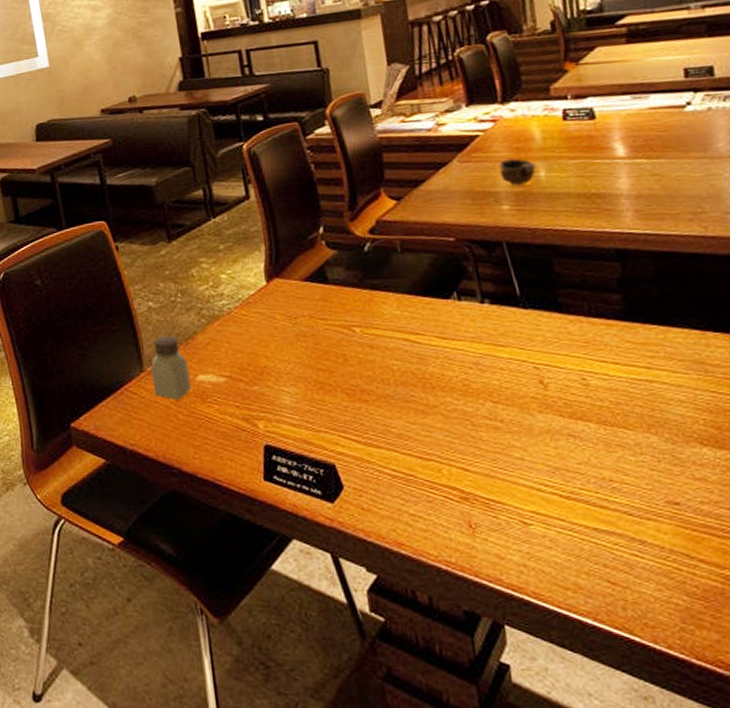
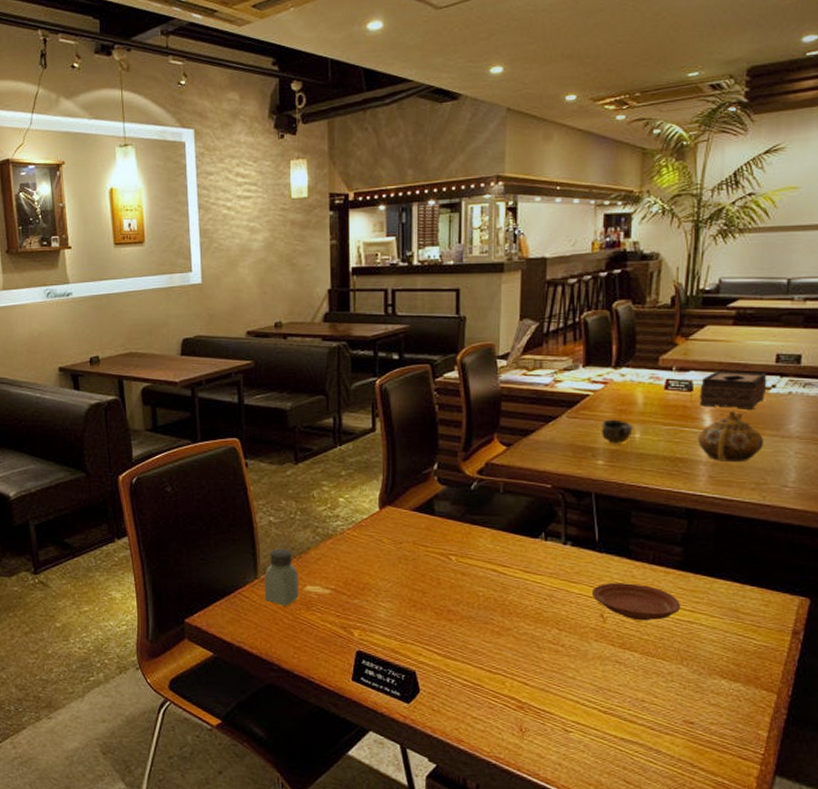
plate: none [524,341,634,385] -> present [592,582,681,621]
tissue box: none [603,90,681,134] -> present [699,371,767,409]
teapot: none [612,135,692,193] -> present [697,411,763,462]

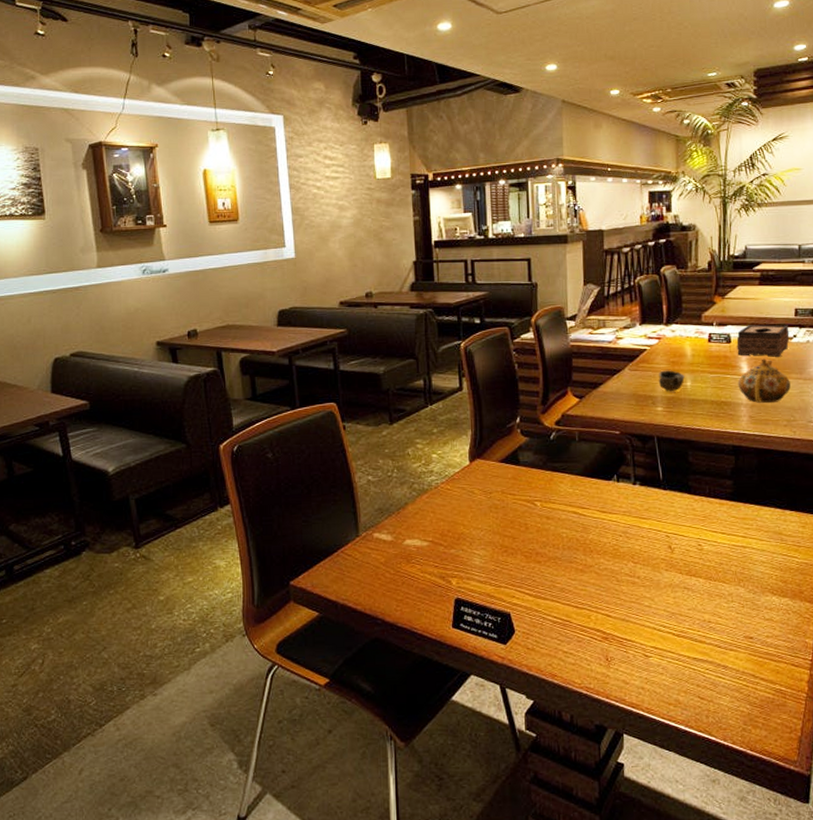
saltshaker: present [264,548,299,606] -> none [366,505,399,561]
plate: present [592,582,681,621] -> none [660,515,735,549]

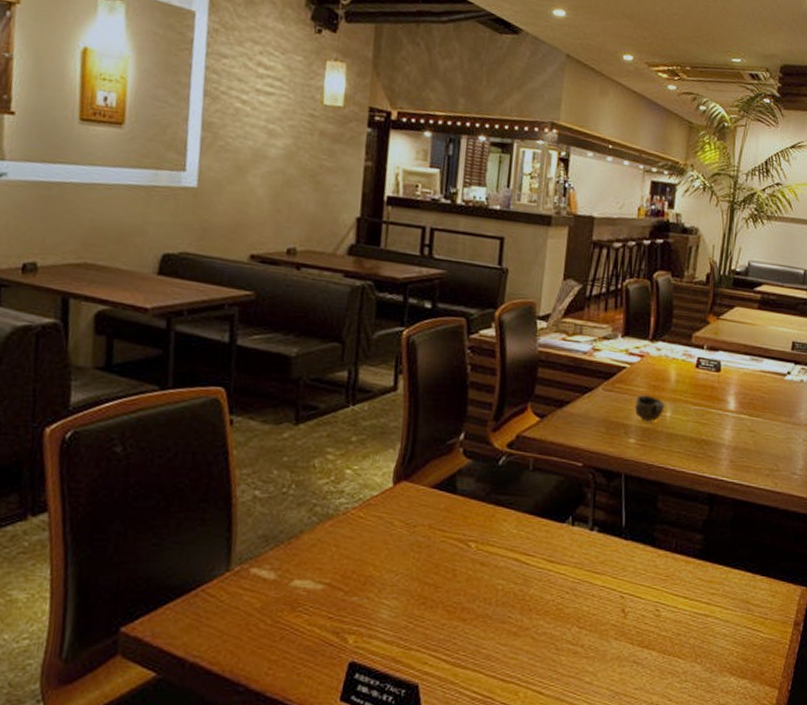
tissue box: present [736,324,790,357] -> none [725,353,784,395]
teapot: present [737,358,791,403] -> none [722,394,778,447]

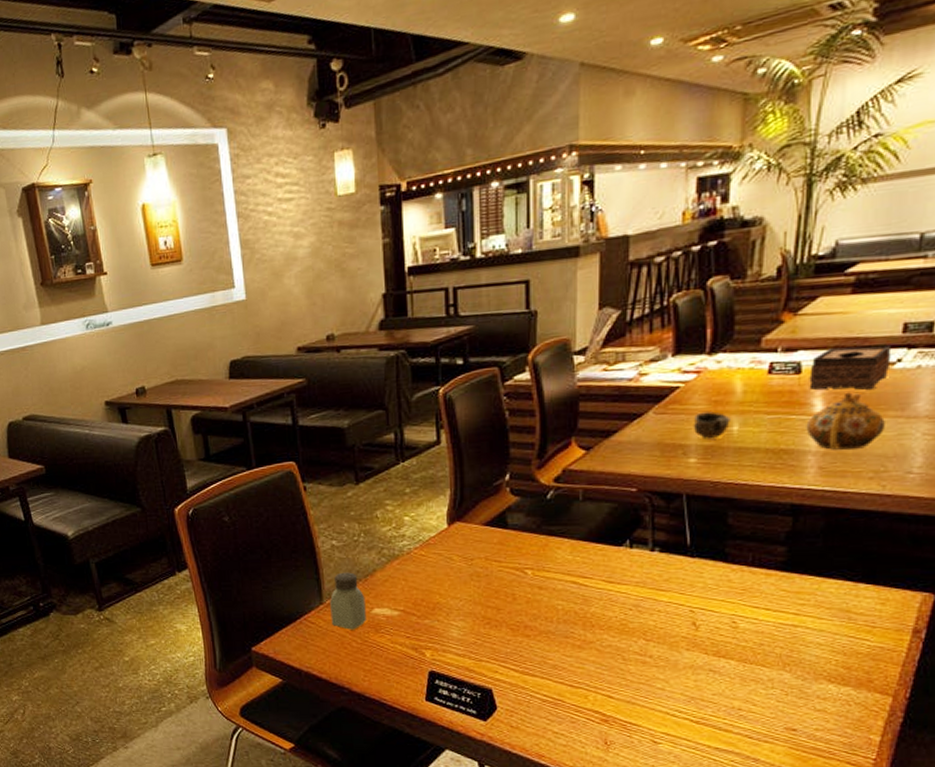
saltshaker: none [236,531,285,607] -> present [330,572,366,630]
teapot: none [722,394,778,447] -> present [806,392,885,450]
tissue box: none [725,353,784,395] -> present [809,346,892,390]

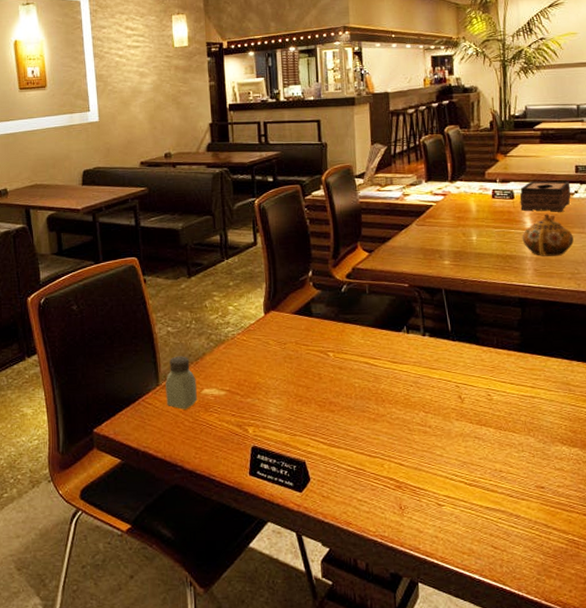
cup: present [693,411,730,440] -> none [444,225,470,246]

